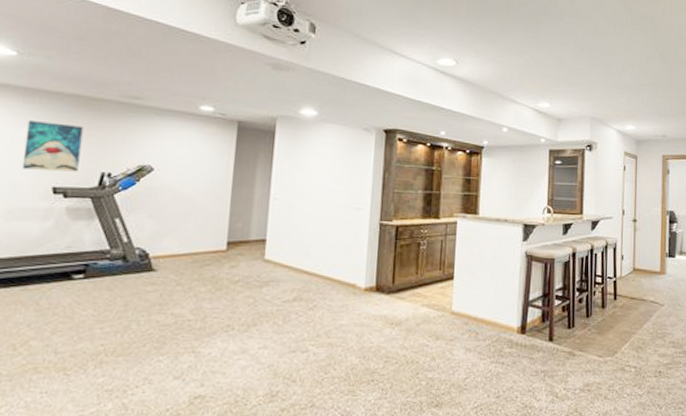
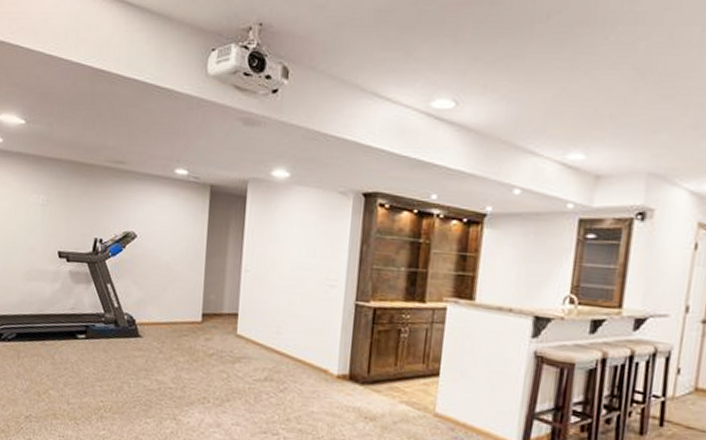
wall art: present [22,121,84,172] -> none [35,187,79,237]

